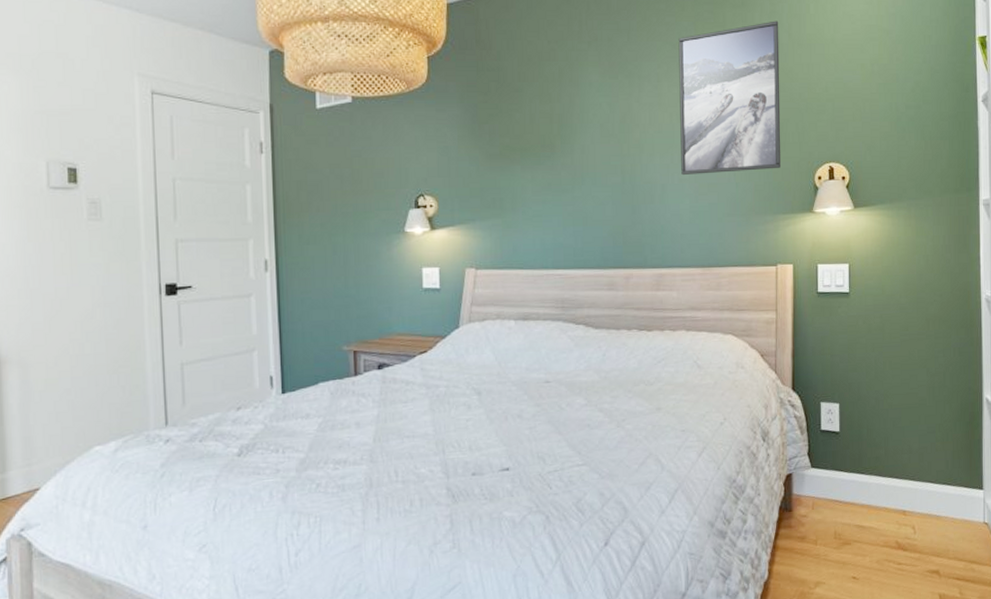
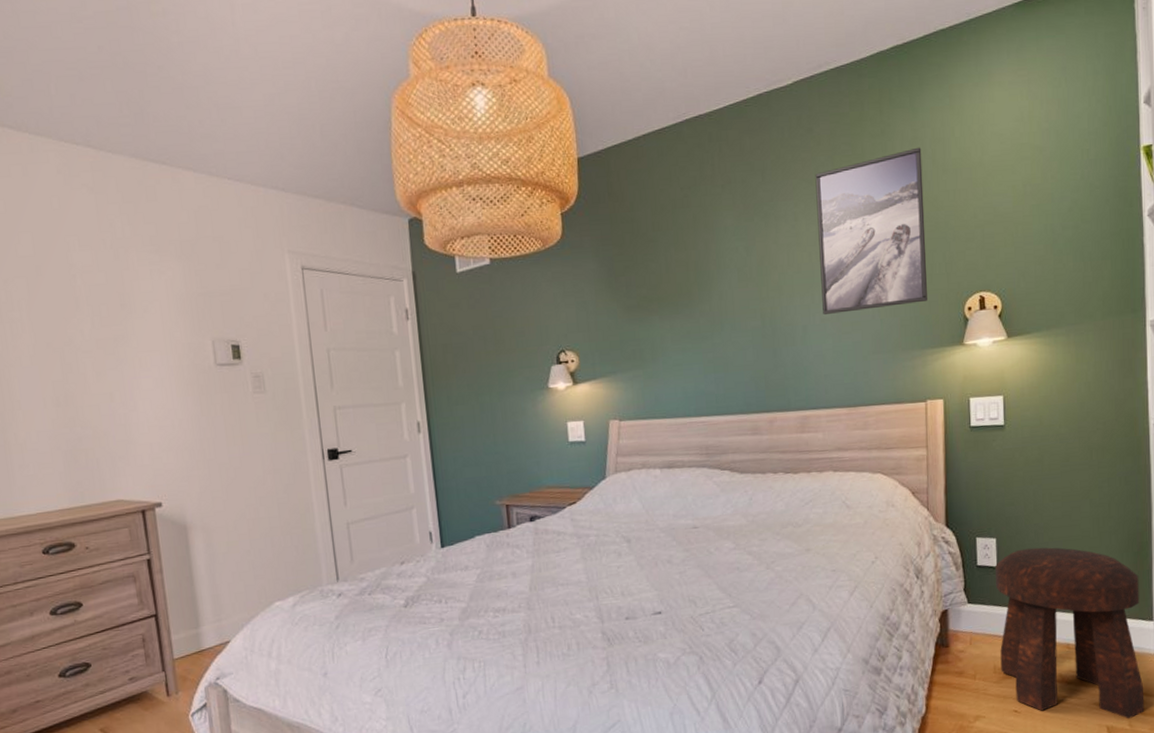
stool: none [837,414,974,587] -> present [994,547,1145,719]

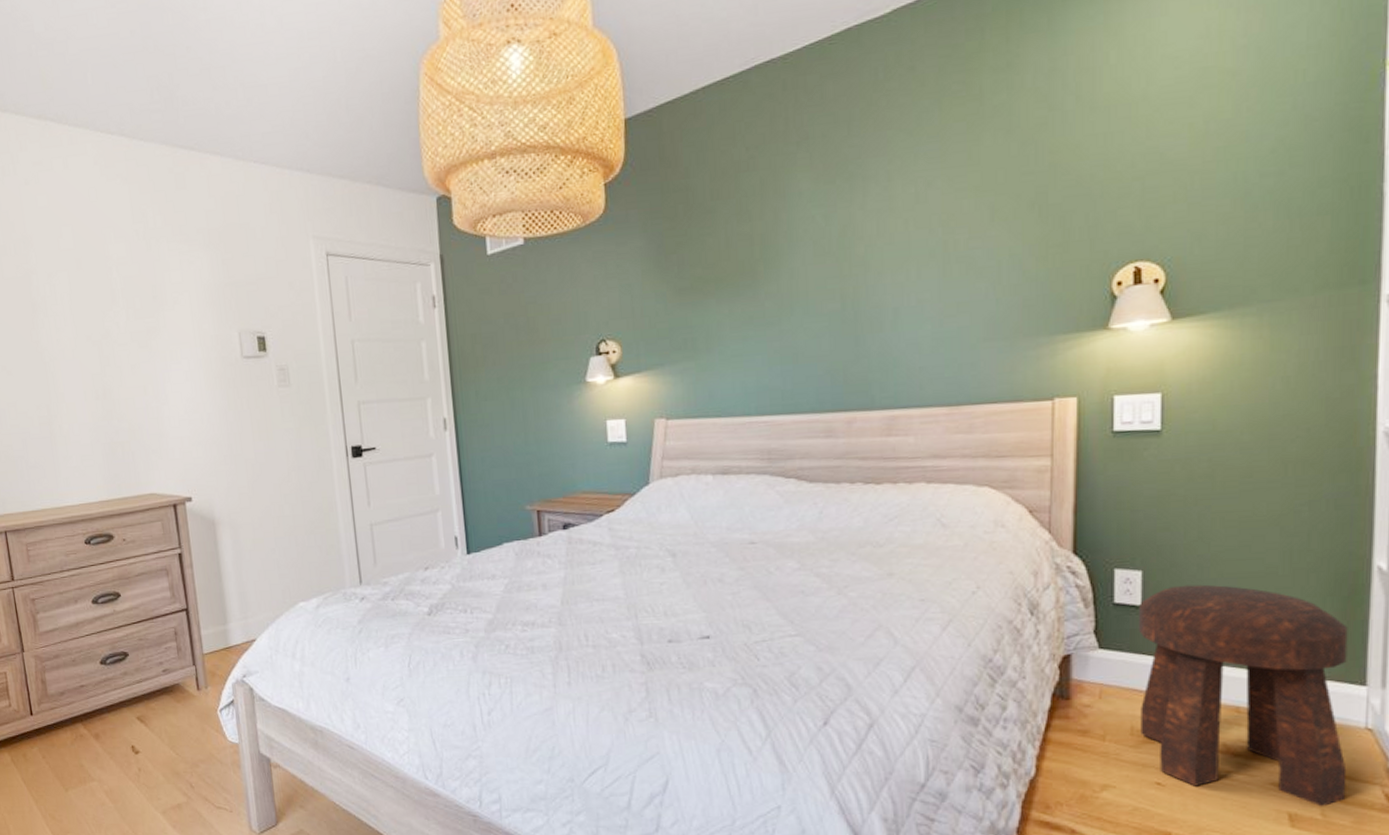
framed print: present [815,147,929,314] -> none [916,81,1063,294]

